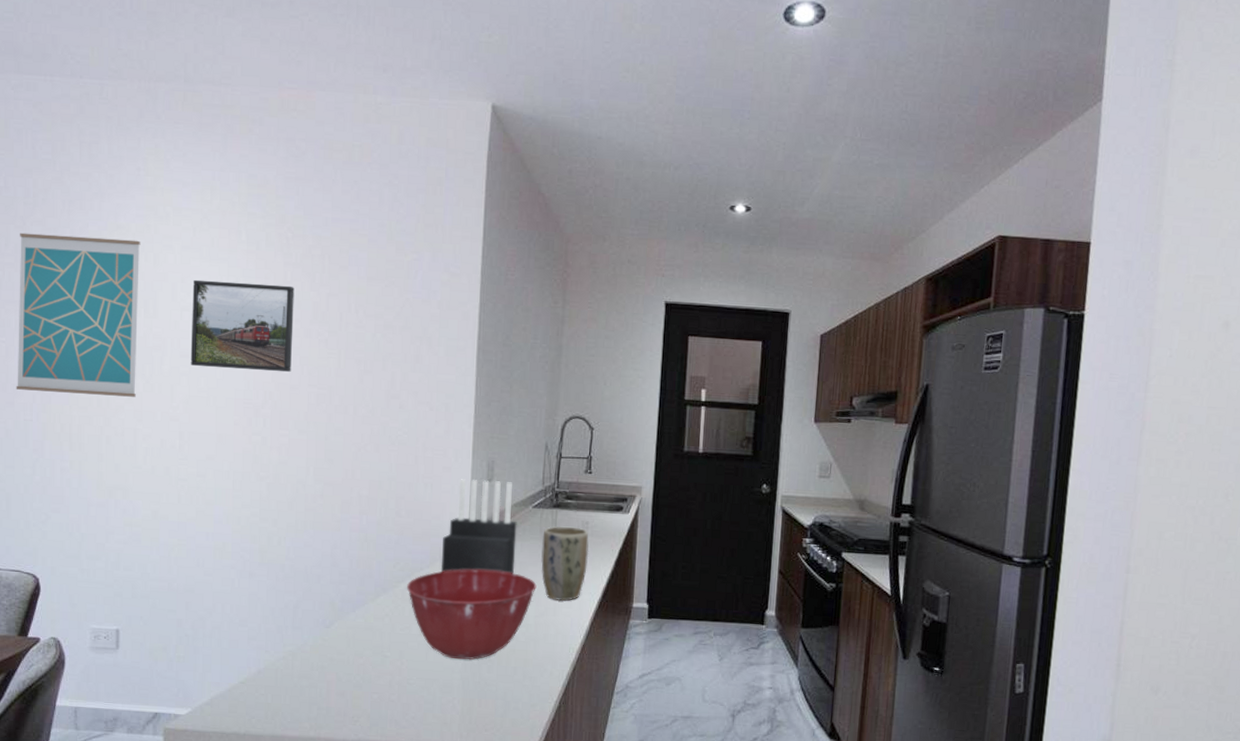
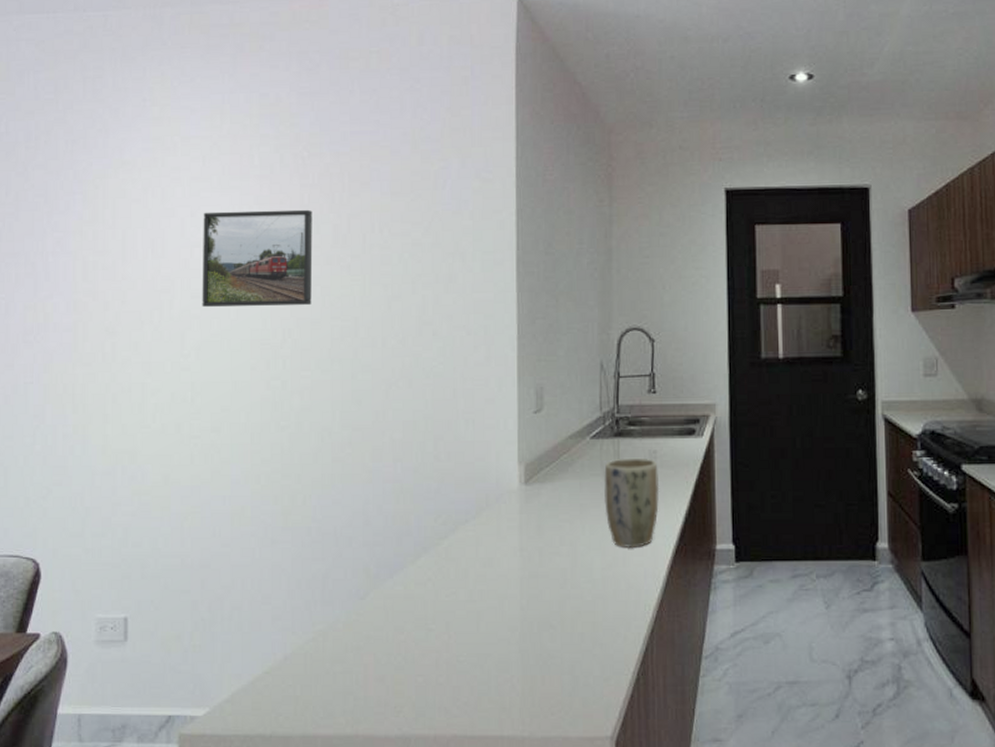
wall art: present [16,232,141,397] -> none [15,175,147,350]
mixing bowl: present [406,569,537,660] -> none [450,517,601,628]
knife block: present [440,479,517,574] -> none [488,410,575,523]

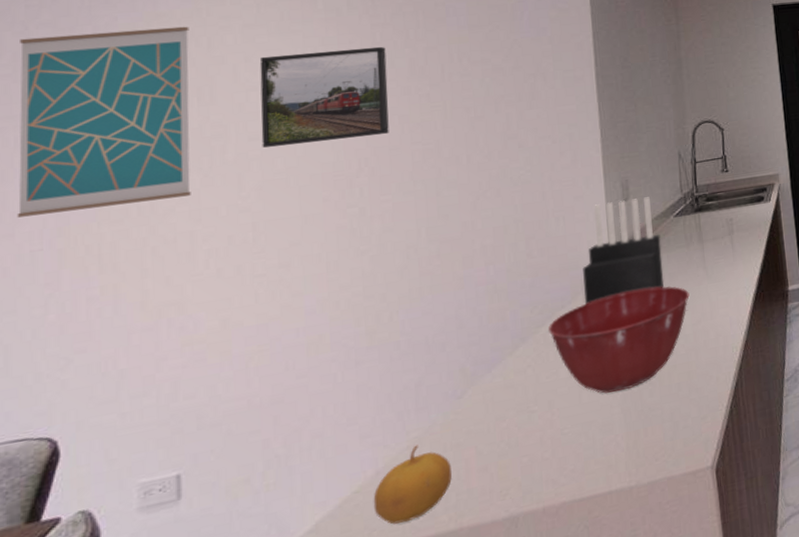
wall art: none [15,175,147,350] -> present [17,26,191,218]
fruit: none [280,638,351,715] -> present [373,445,452,525]
mixing bowl: none [450,517,601,628] -> present [547,286,690,394]
knife block: none [488,410,575,523] -> present [583,197,665,304]
plant pot: present [604,458,660,549] -> none [688,226,738,304]

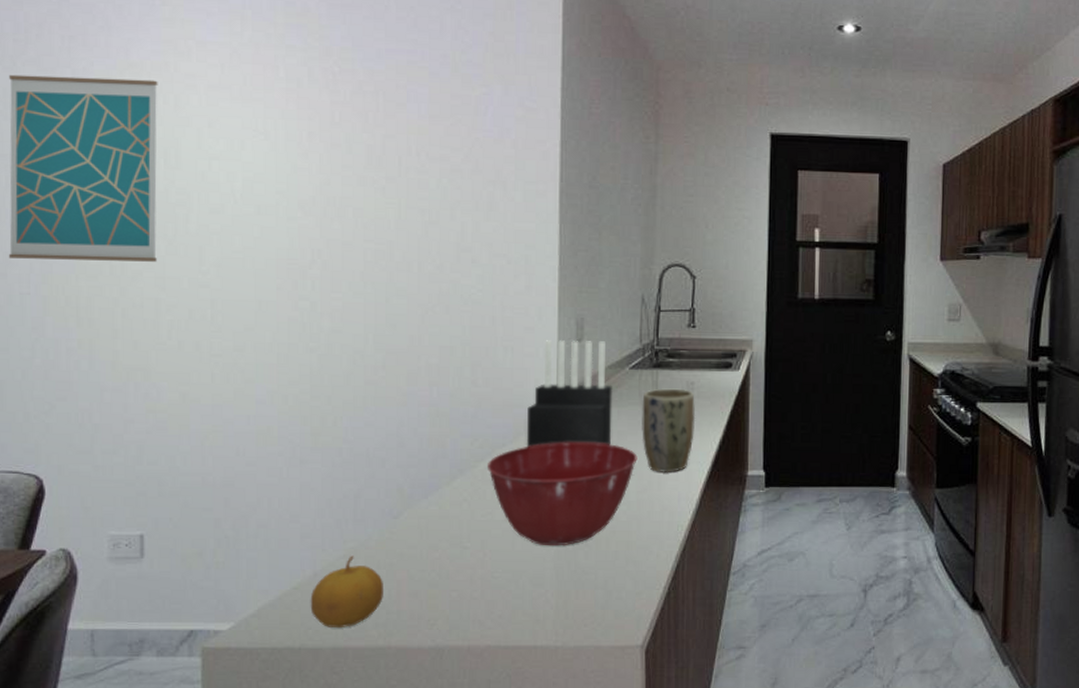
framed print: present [259,46,389,148] -> none [221,123,344,227]
plant pot: none [688,226,738,304] -> present [642,388,696,474]

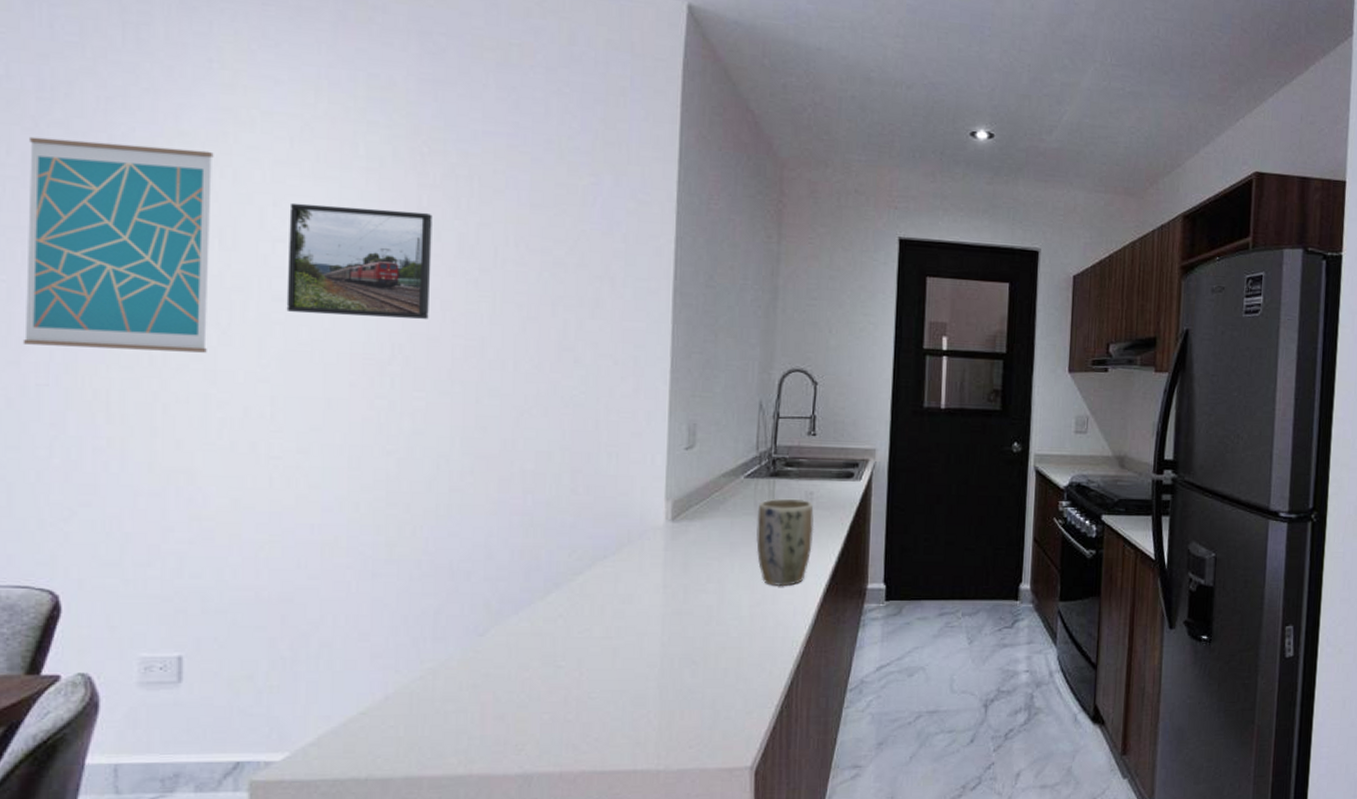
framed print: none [221,123,344,227] -> present [286,202,432,320]
fruit: present [310,556,383,629] -> none [379,677,465,757]
mixing bowl: present [486,442,637,546] -> none [585,554,751,664]
knife block: present [526,340,613,447] -> none [630,446,726,559]

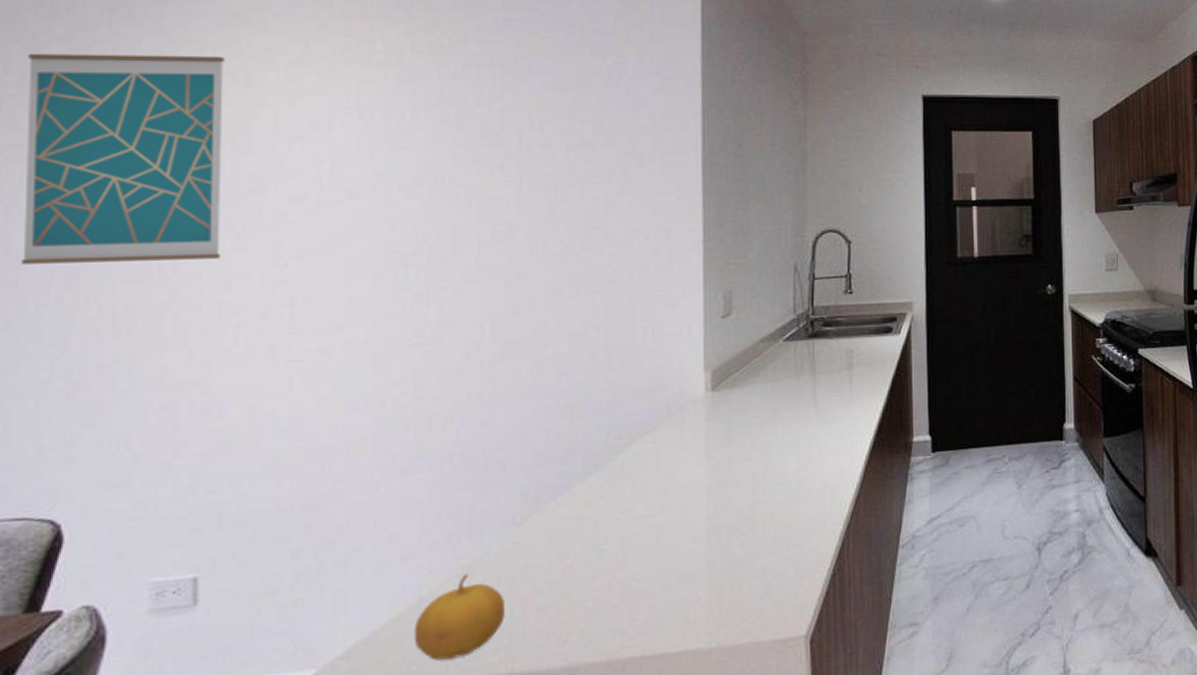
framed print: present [286,202,432,320] -> none [304,101,455,212]
fruit: none [379,677,465,757] -> present [414,574,505,660]
plant pot: present [756,498,814,587] -> none [798,357,856,448]

